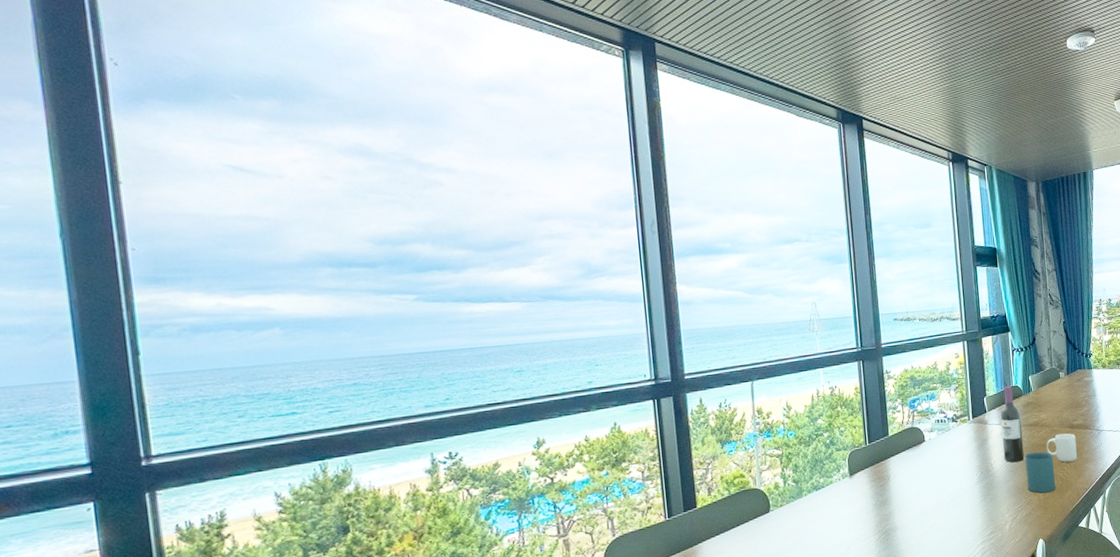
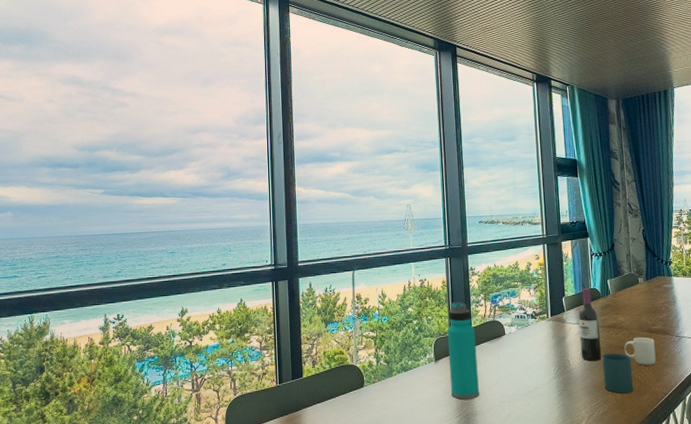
water bottle: none [862,409,899,516] -> present [447,302,479,400]

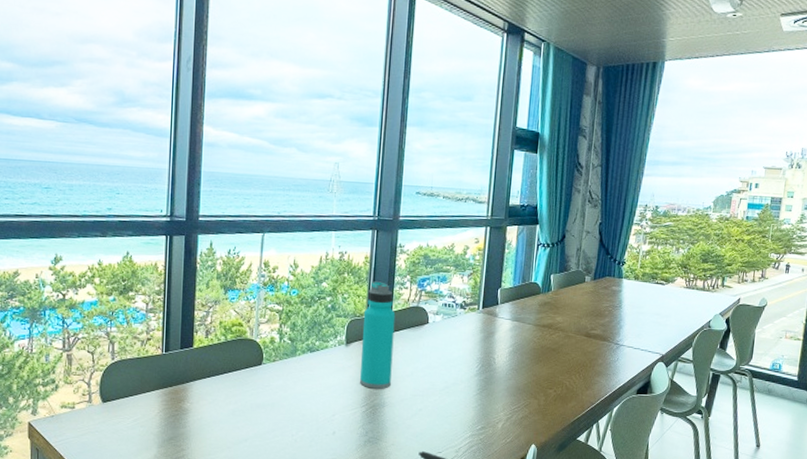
wine bottle: present [578,287,602,361] -> none [508,281,535,362]
cup: present [602,352,634,394] -> none [528,354,562,399]
cup: present [624,336,656,366] -> none [556,340,591,373]

